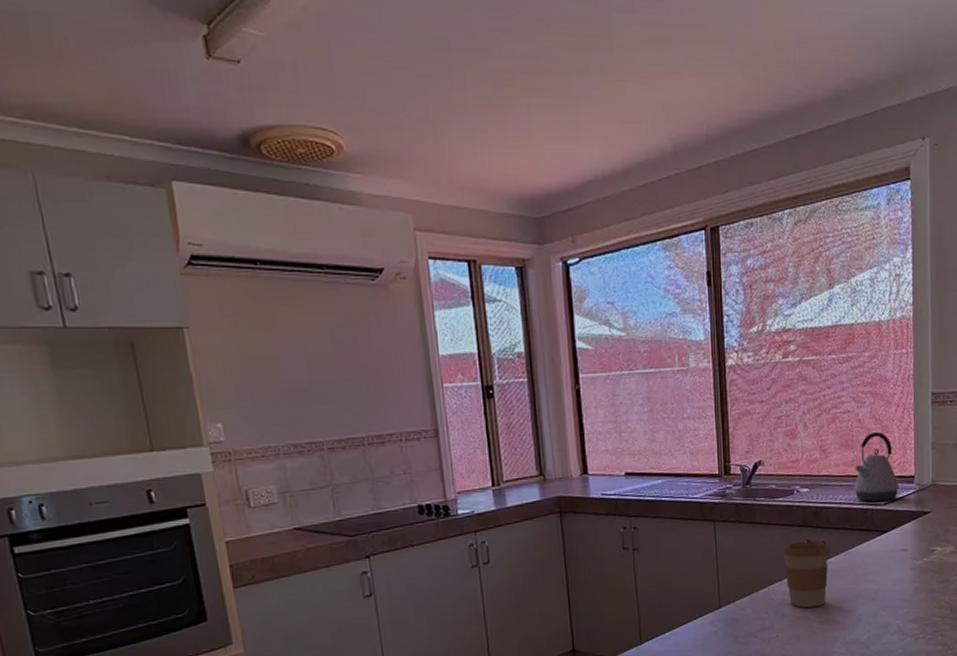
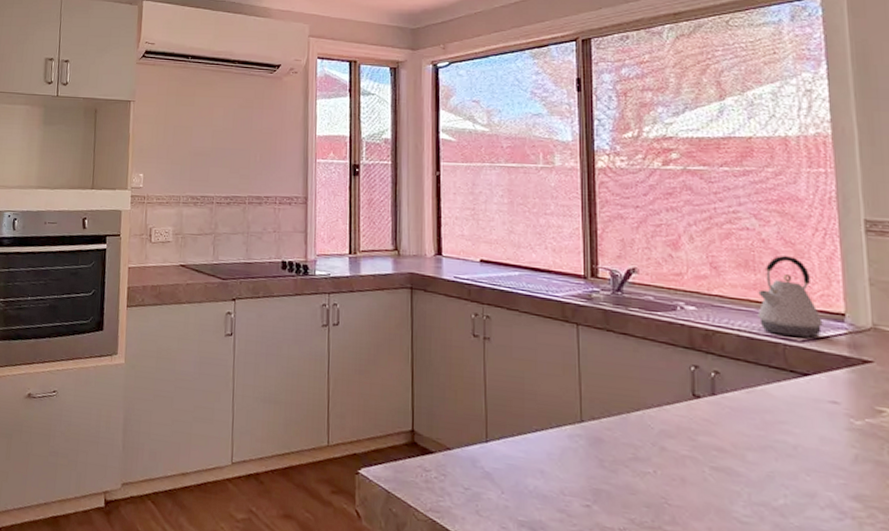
coffee cup: present [782,541,830,608] -> none [661,364,726,449]

